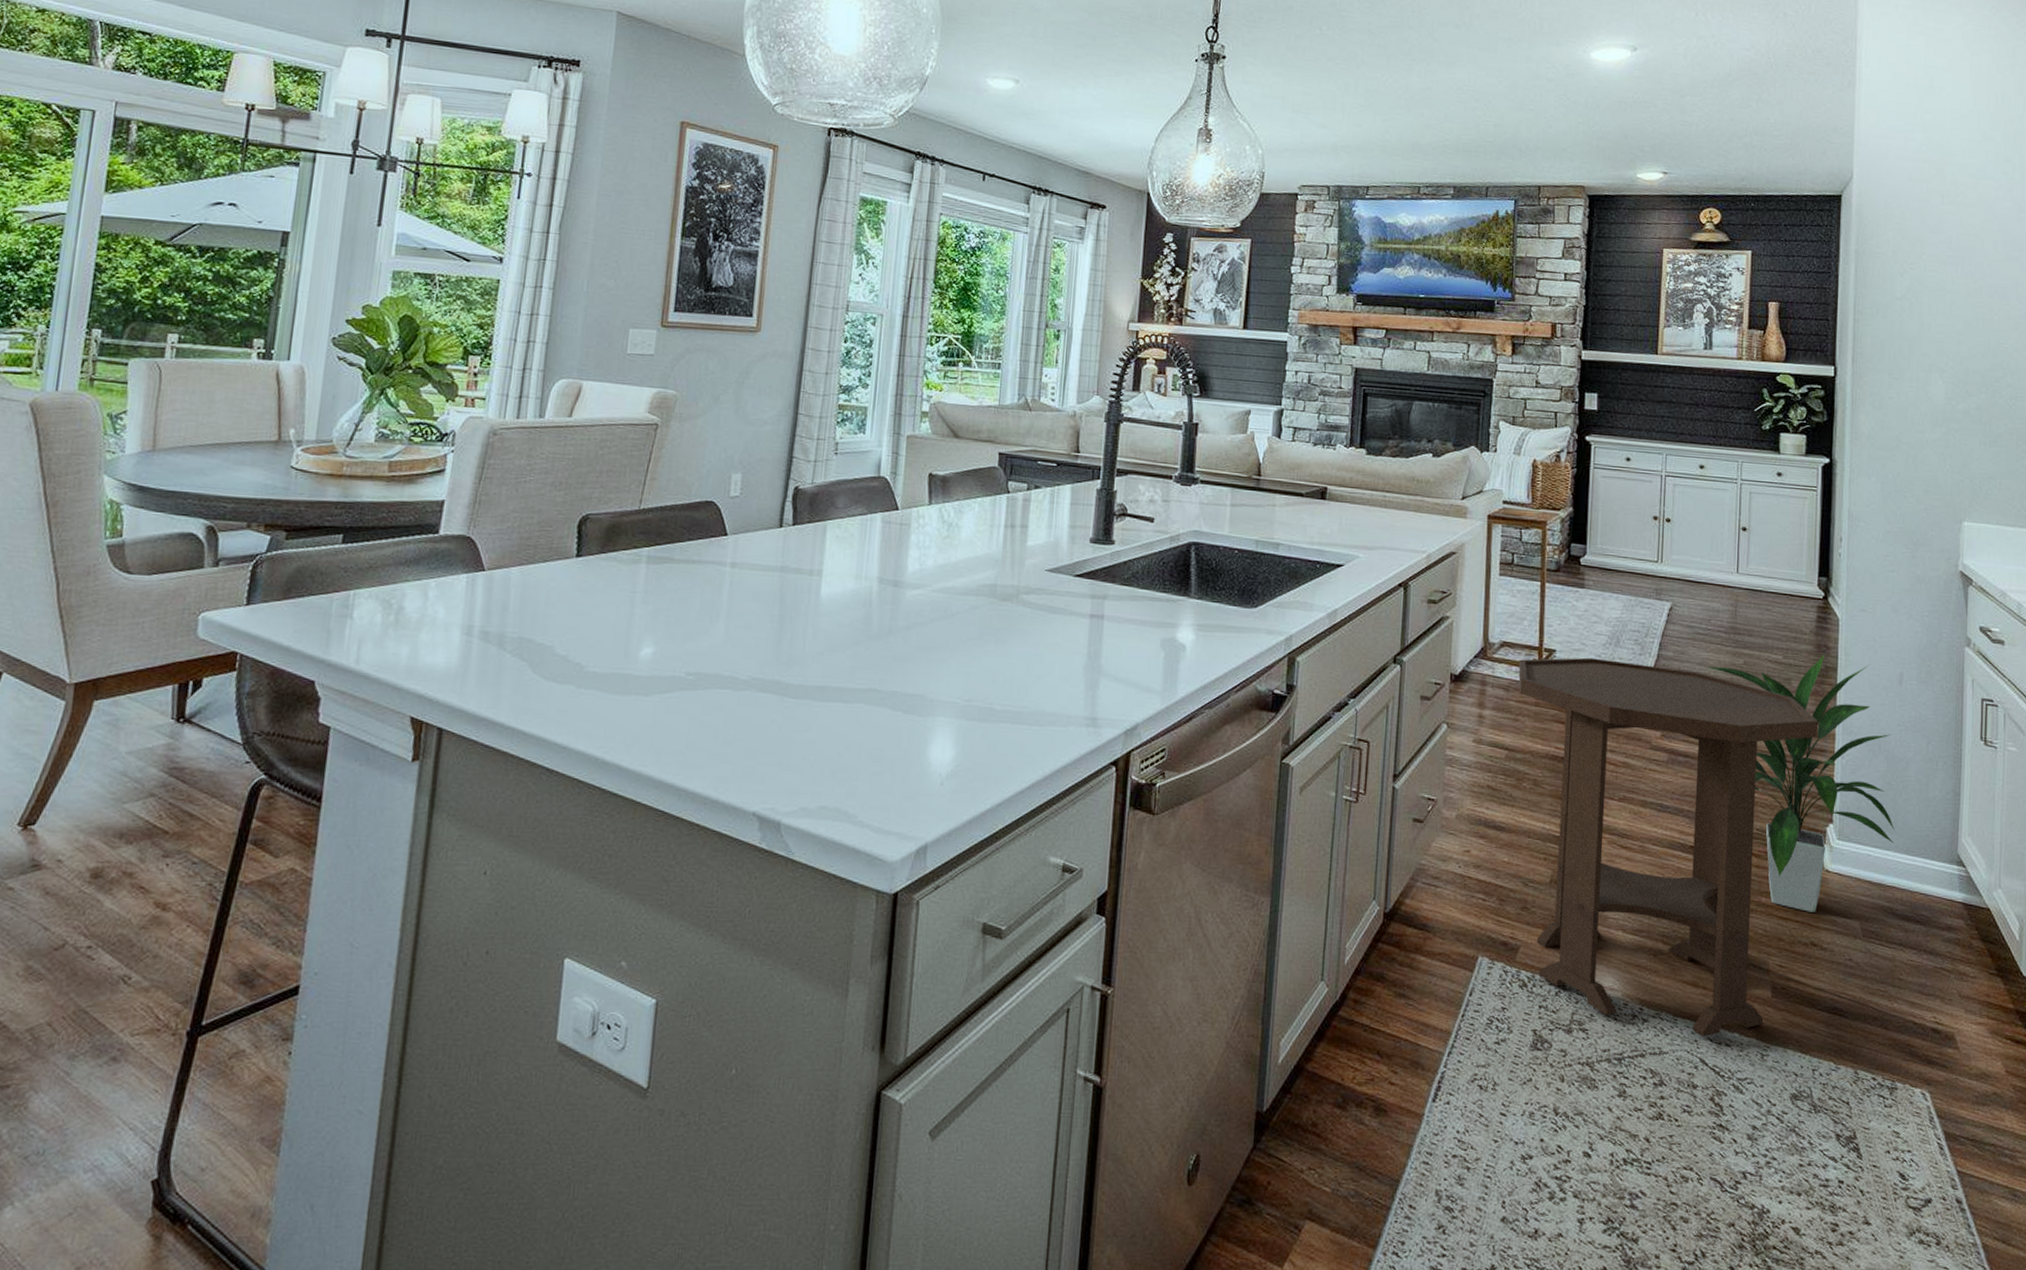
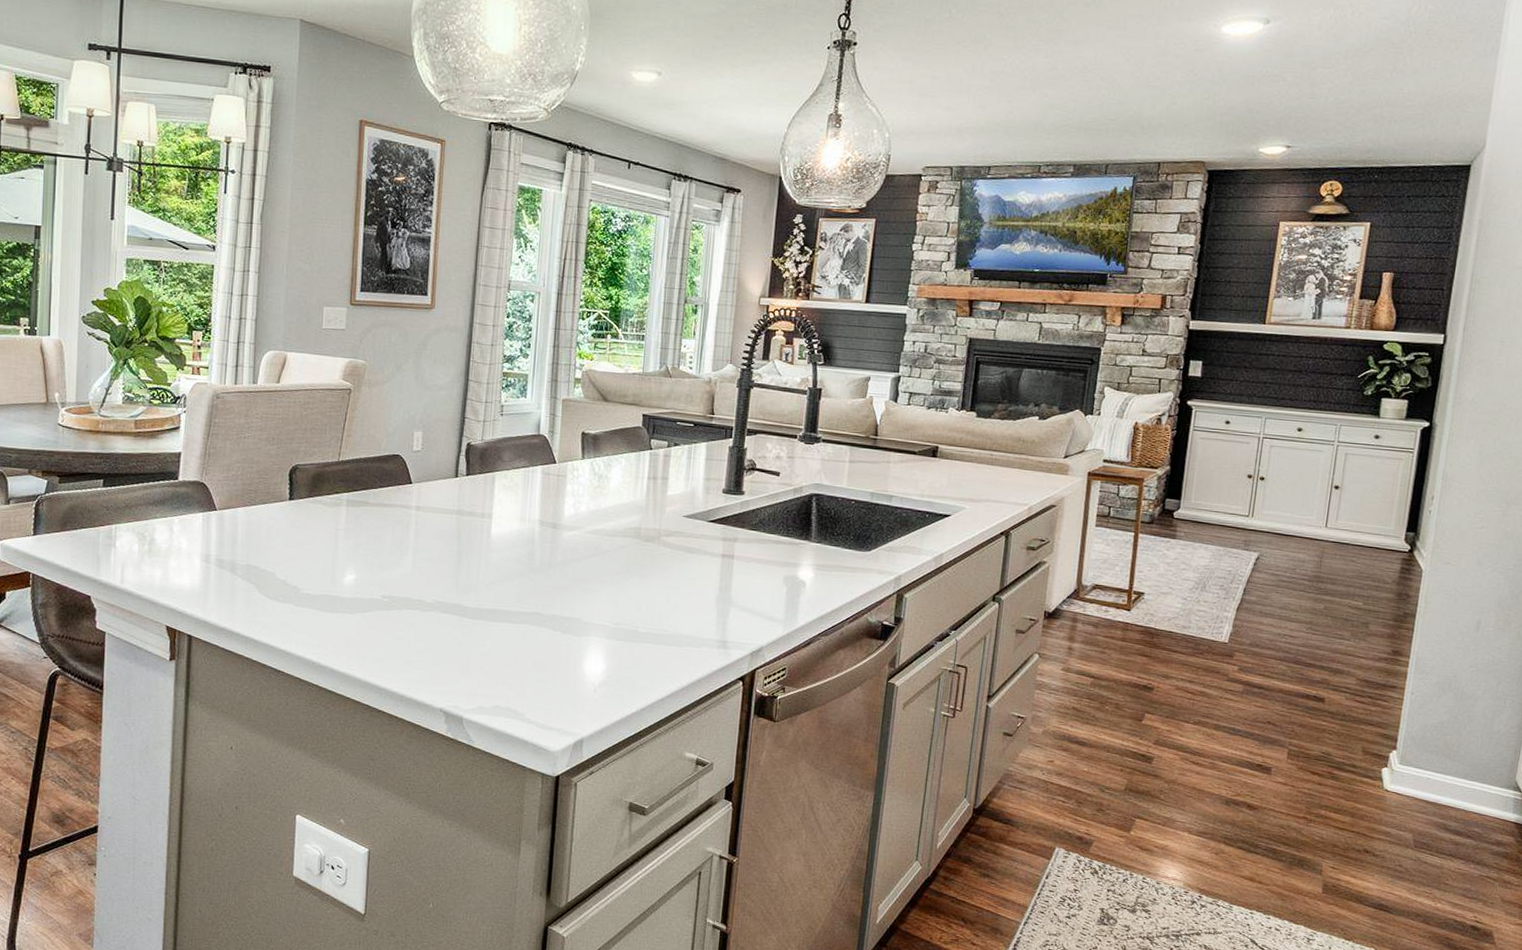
side table: present [1518,657,1819,1038] -> none [1107,600,1392,923]
indoor plant: present [1697,654,1896,912] -> none [1272,602,1464,825]

